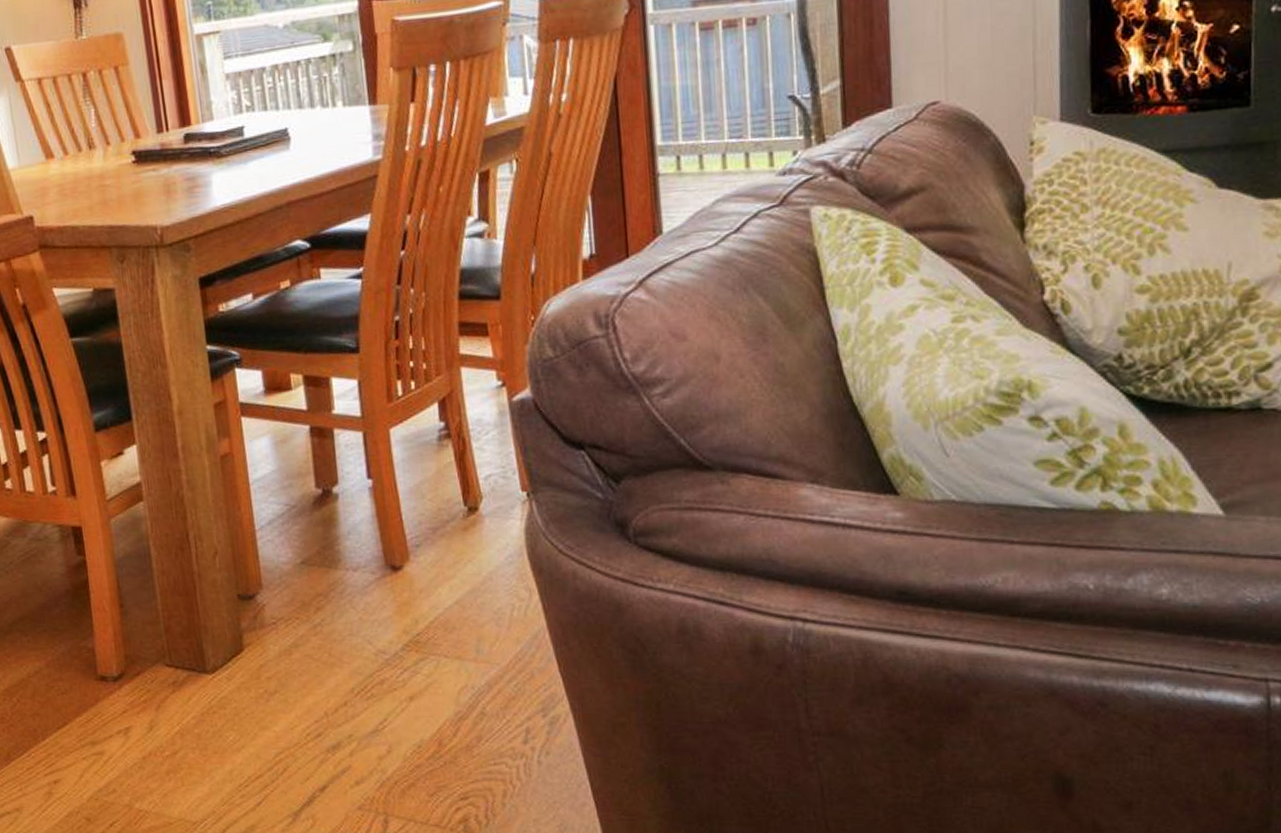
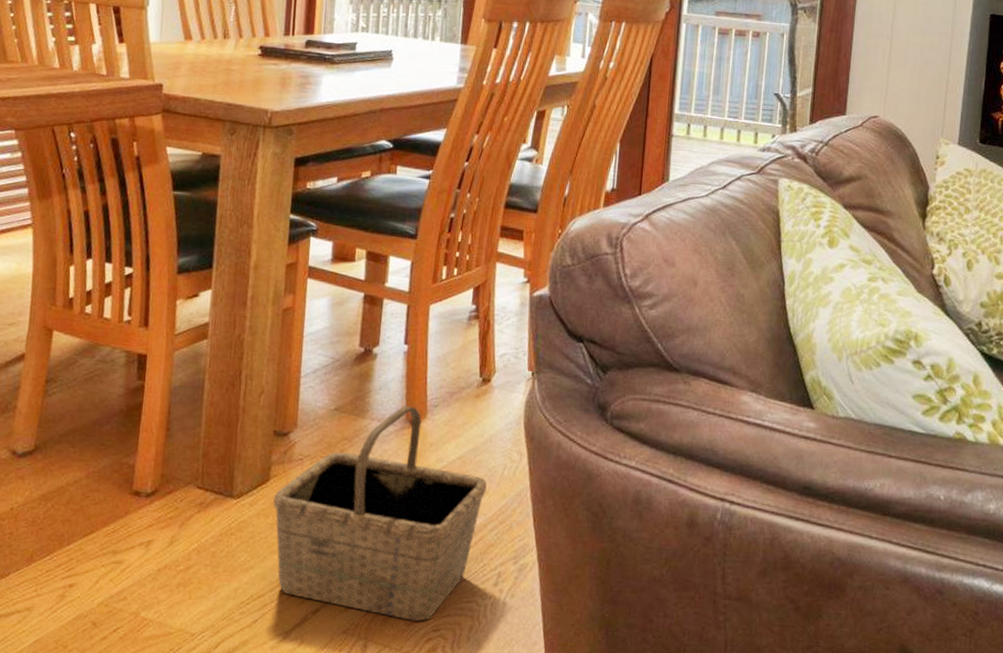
basket: none [252,549,496,790] -> present [273,406,487,621]

